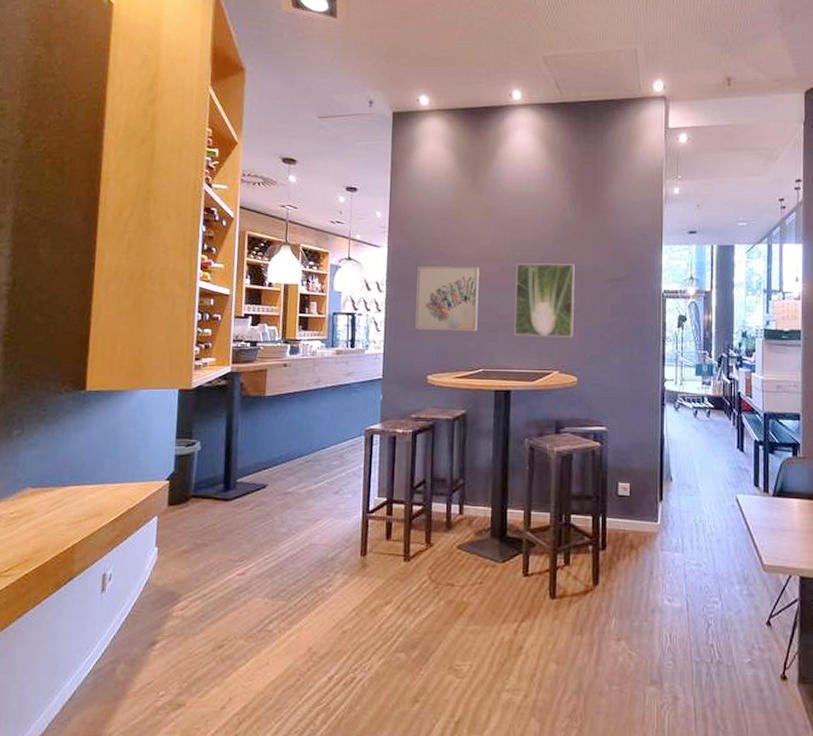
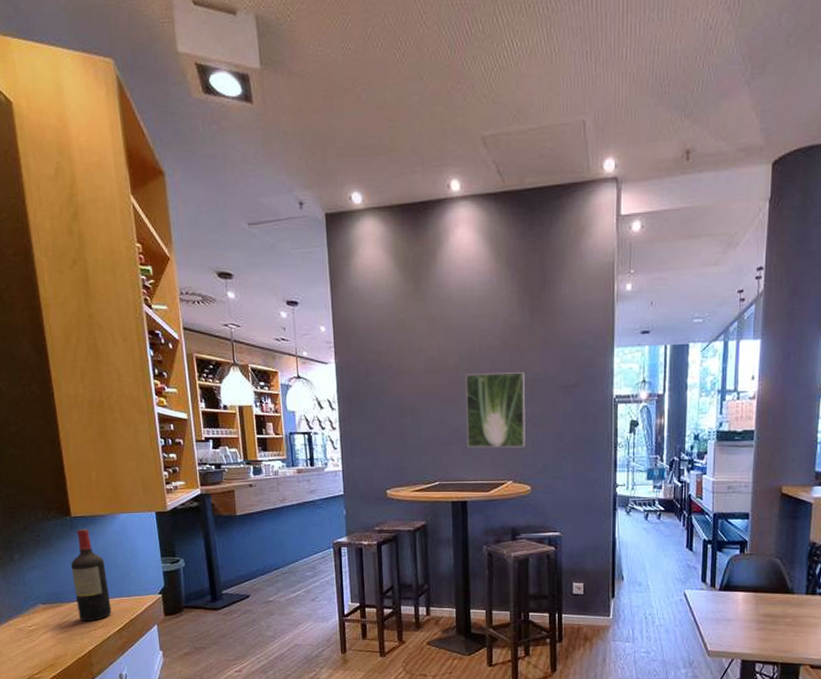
wine bottle: none [70,404,113,510] -> present [70,528,112,622]
wall art: present [415,266,480,332] -> none [367,379,431,446]

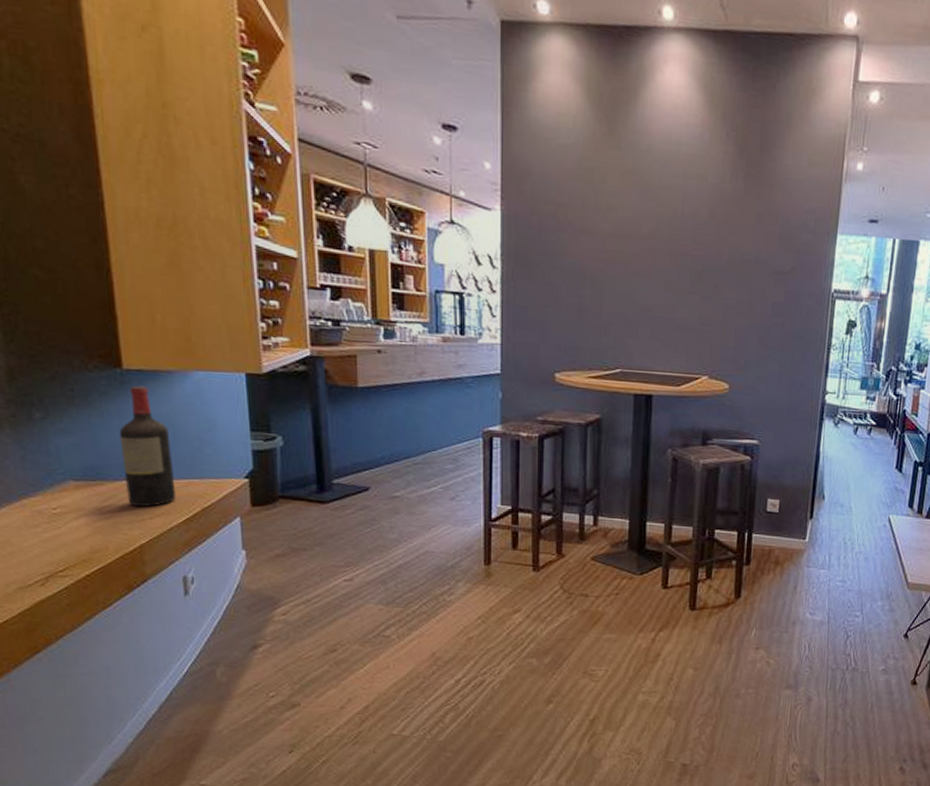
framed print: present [465,372,526,448] -> none [658,244,732,339]

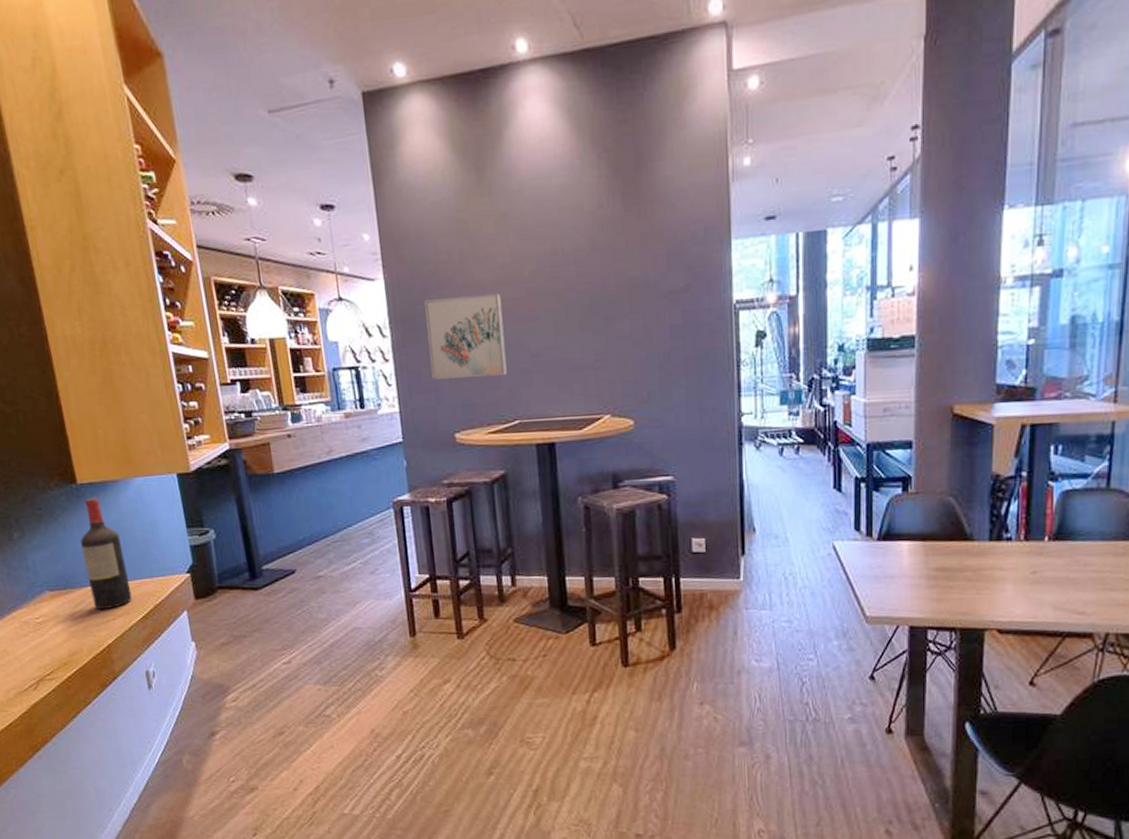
wall art: none [539,239,617,325] -> present [424,292,507,380]

